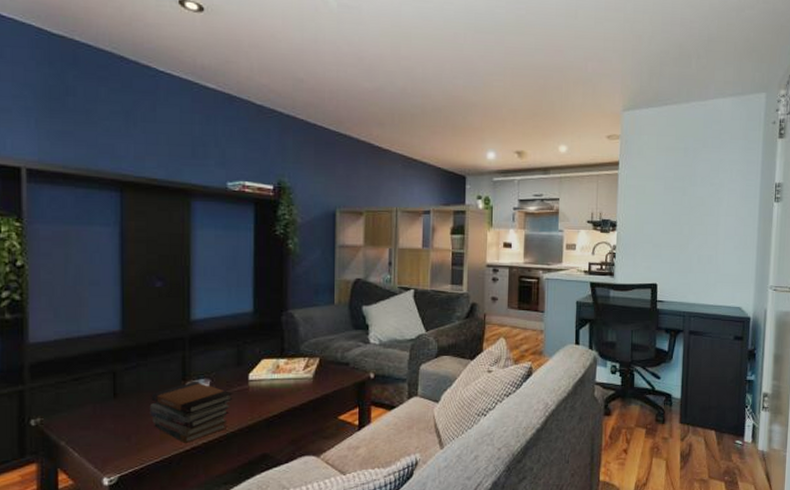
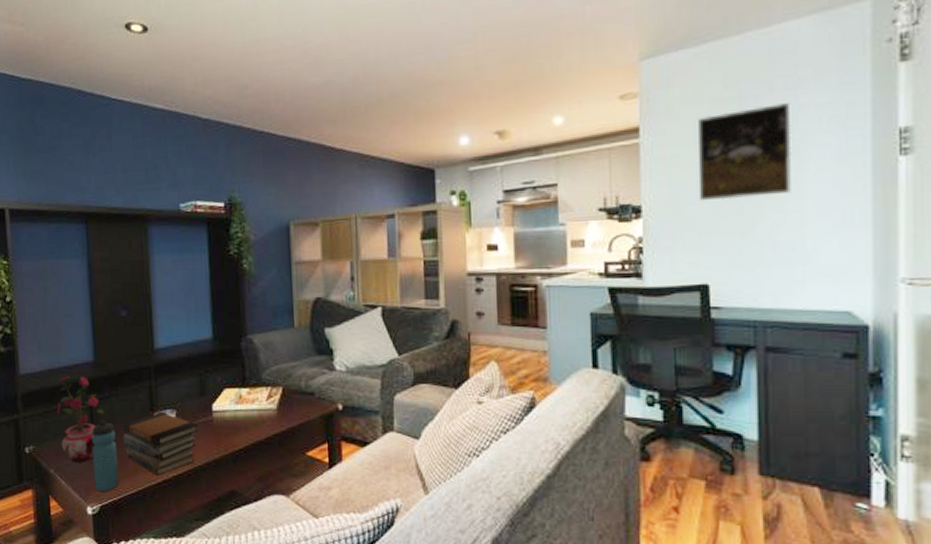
potted plant: none [69,344,131,433] -> present [54,375,105,462]
water bottle: none [113,389,142,463] -> present [92,419,119,493]
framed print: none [655,157,716,223] -> present [698,103,792,201]

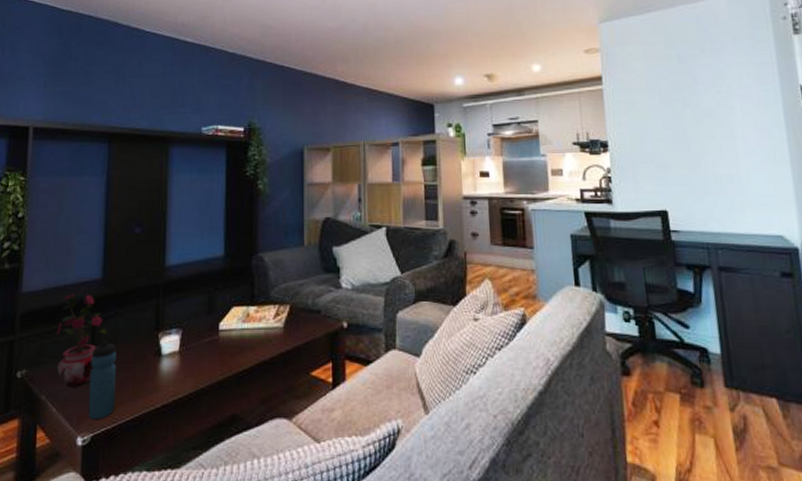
book stack: present [123,411,199,477] -> none [124,331,204,401]
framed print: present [698,103,792,201] -> none [648,62,725,139]

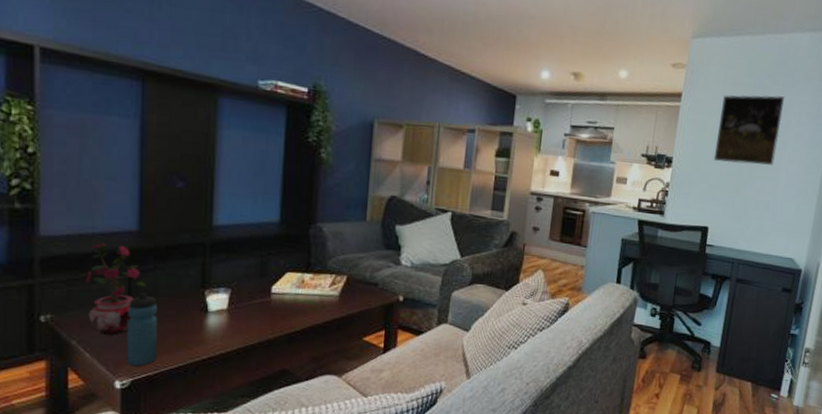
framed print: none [648,62,725,139] -> present [713,94,786,165]

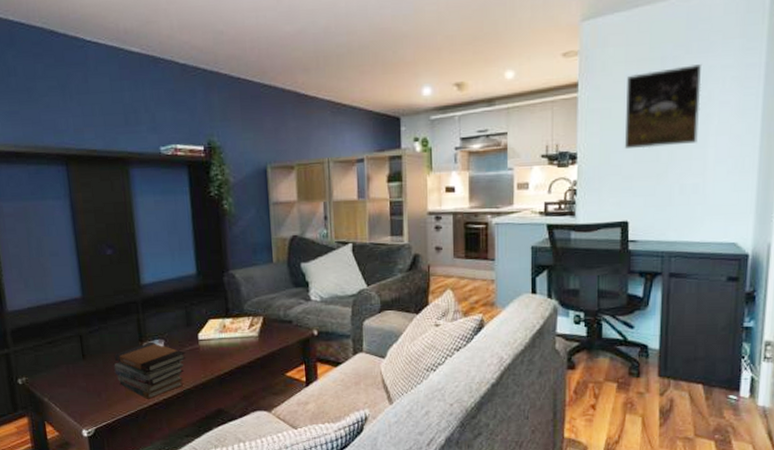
potted plant: present [82,241,147,335] -> none [44,311,95,391]
water bottle: present [126,292,158,367] -> none [83,350,112,417]
book stack: none [166,289,254,353] -> present [114,341,186,400]

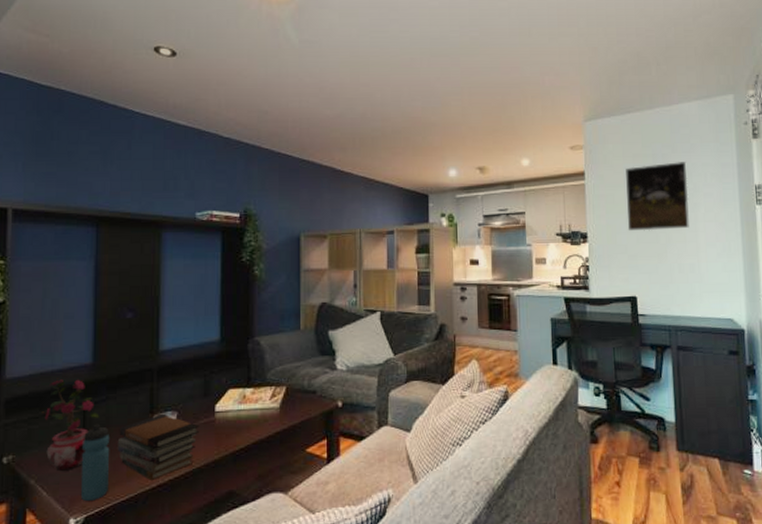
potted plant: none [44,311,95,391] -> present [42,378,100,471]
water bottle: none [83,350,112,417] -> present [80,423,110,502]

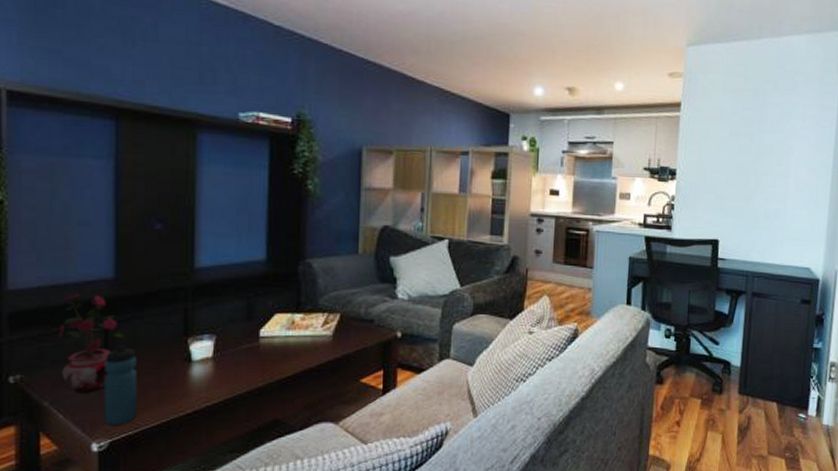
book stack: present [117,413,200,481] -> none [146,336,242,407]
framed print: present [626,162,689,231] -> none [718,100,788,172]

